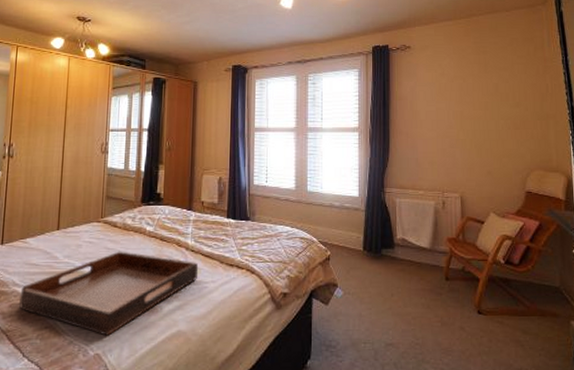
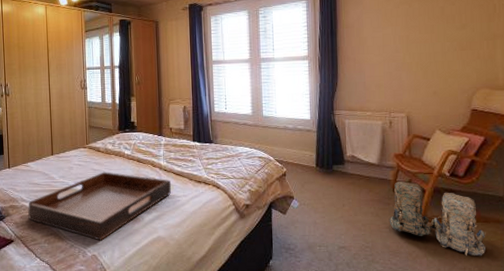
backpack: none [440,268,543,355] -> present [389,180,486,257]

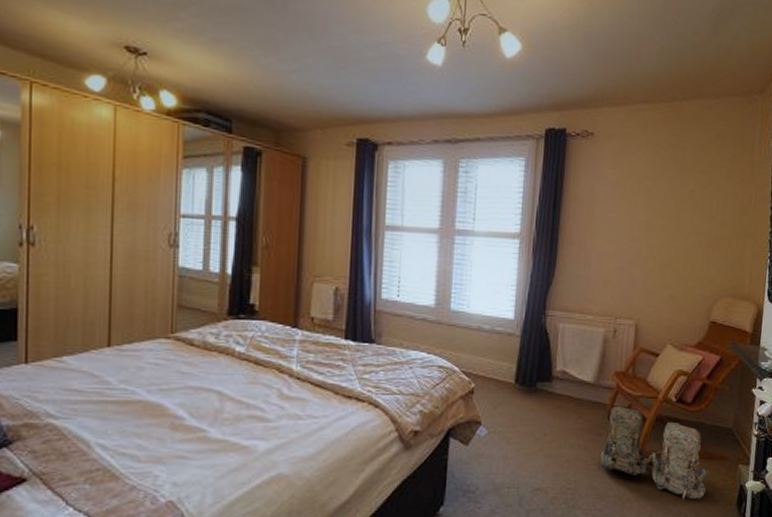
serving tray: present [28,171,171,241] -> none [57,376,305,480]

